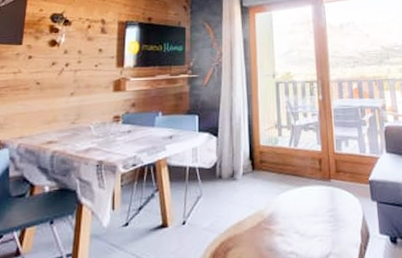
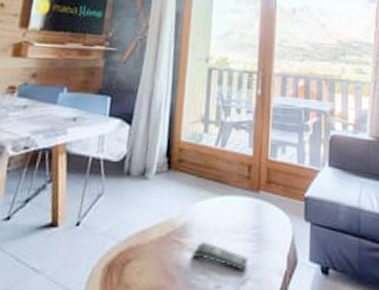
remote control: none [281,227,329,248] -> present [192,242,249,271]

